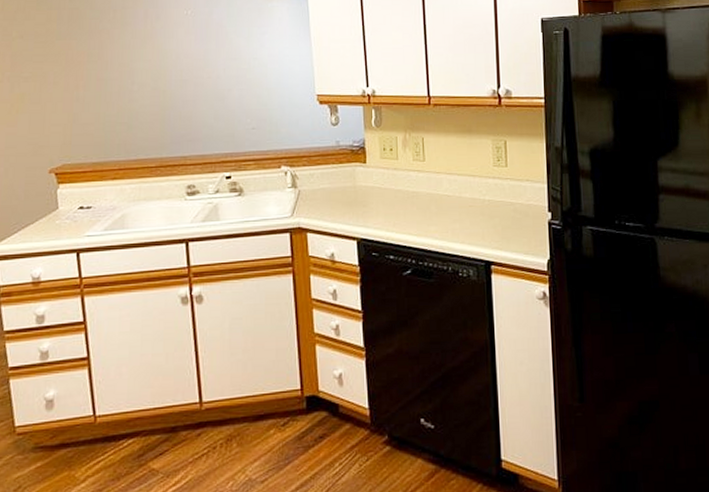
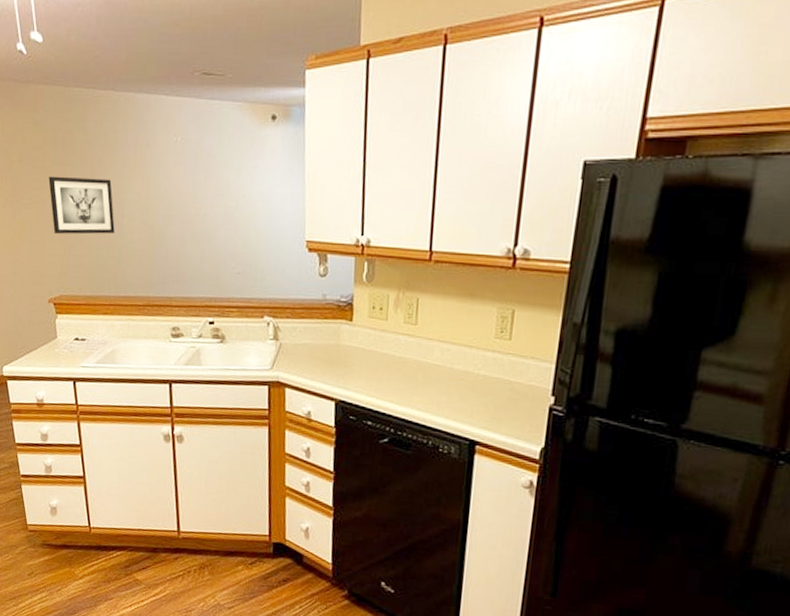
wall art: none [52,49,124,104] -> present [48,176,115,235]

